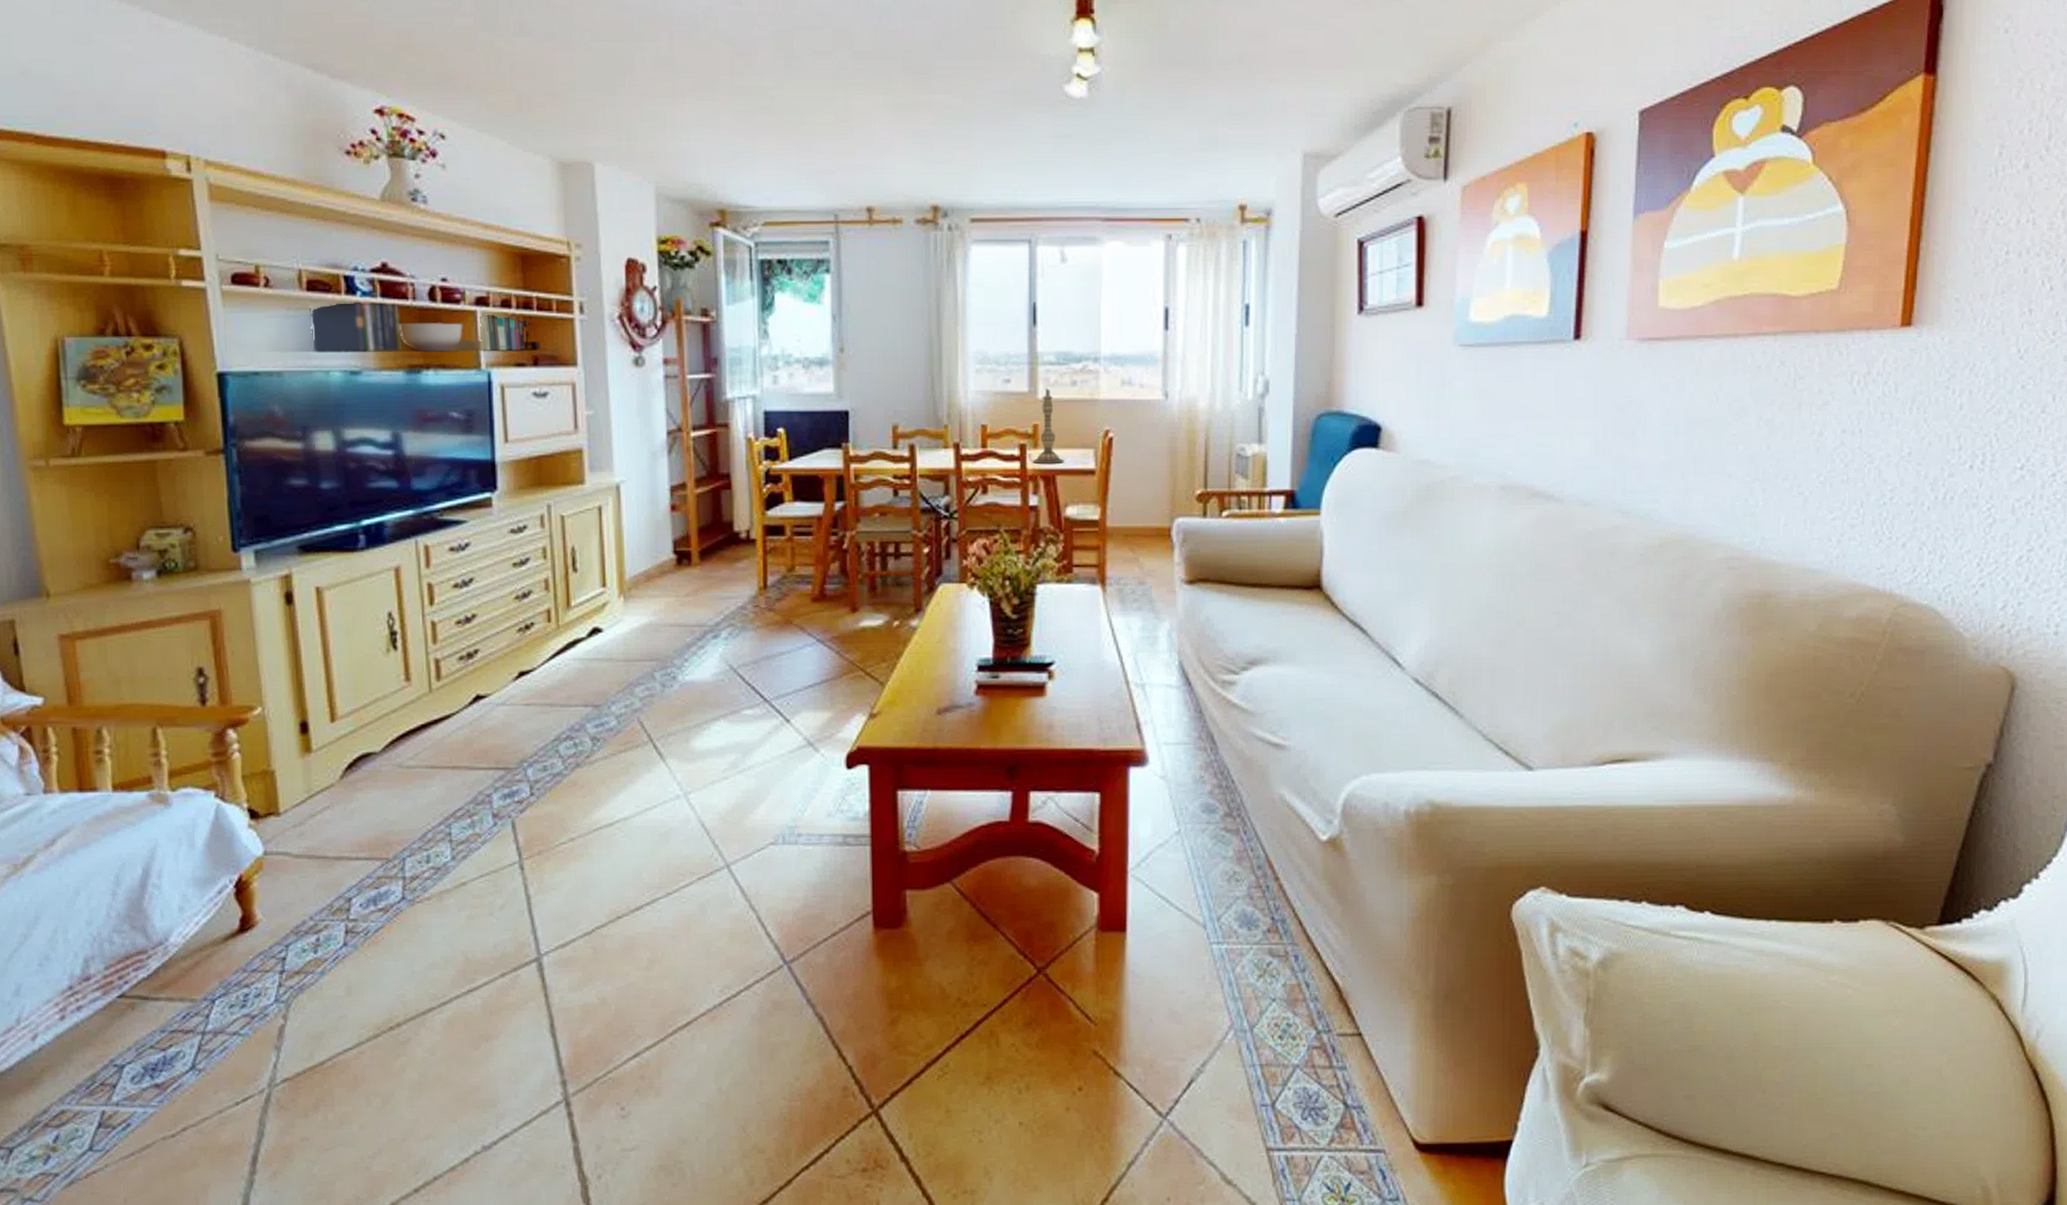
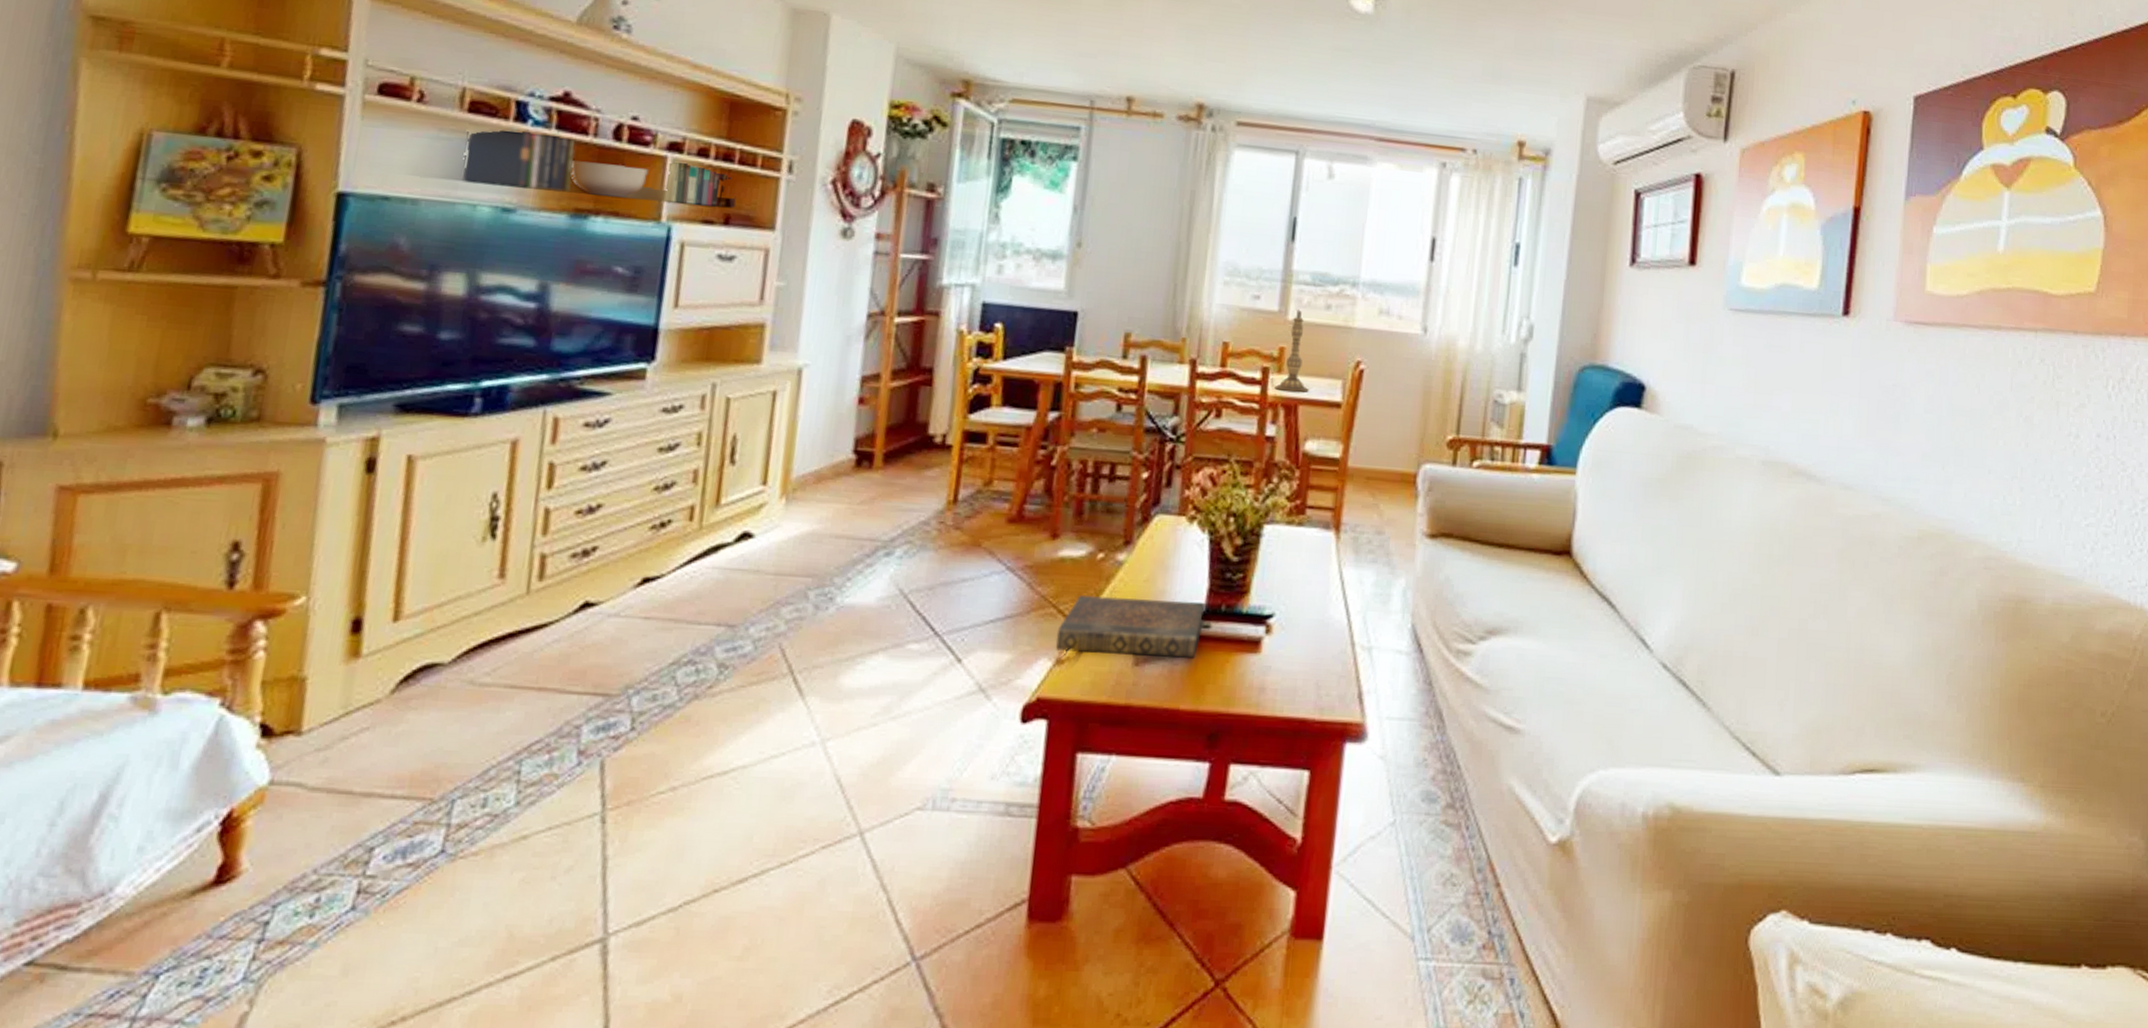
book: none [867,656,993,708] -> present [1055,594,1206,658]

